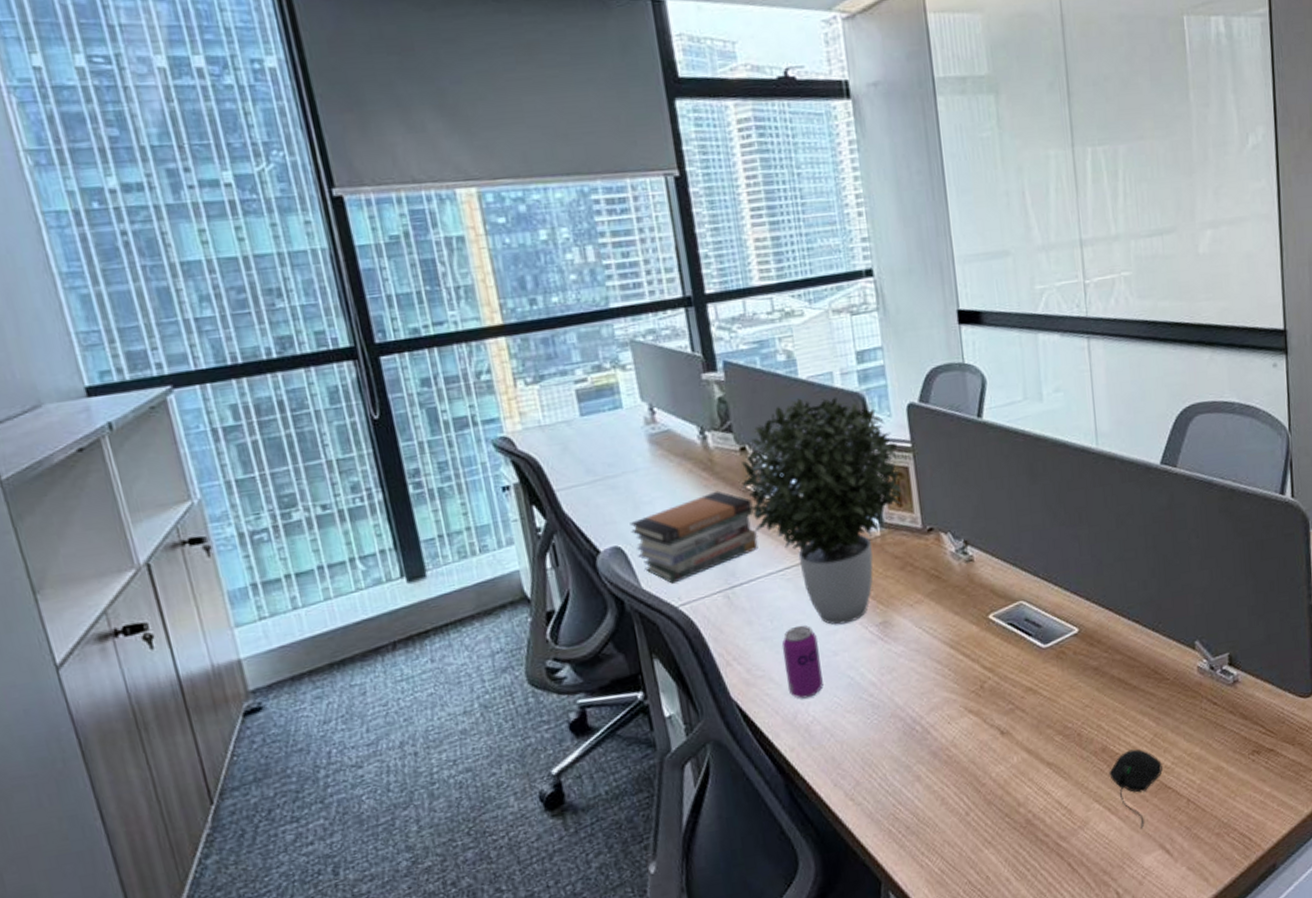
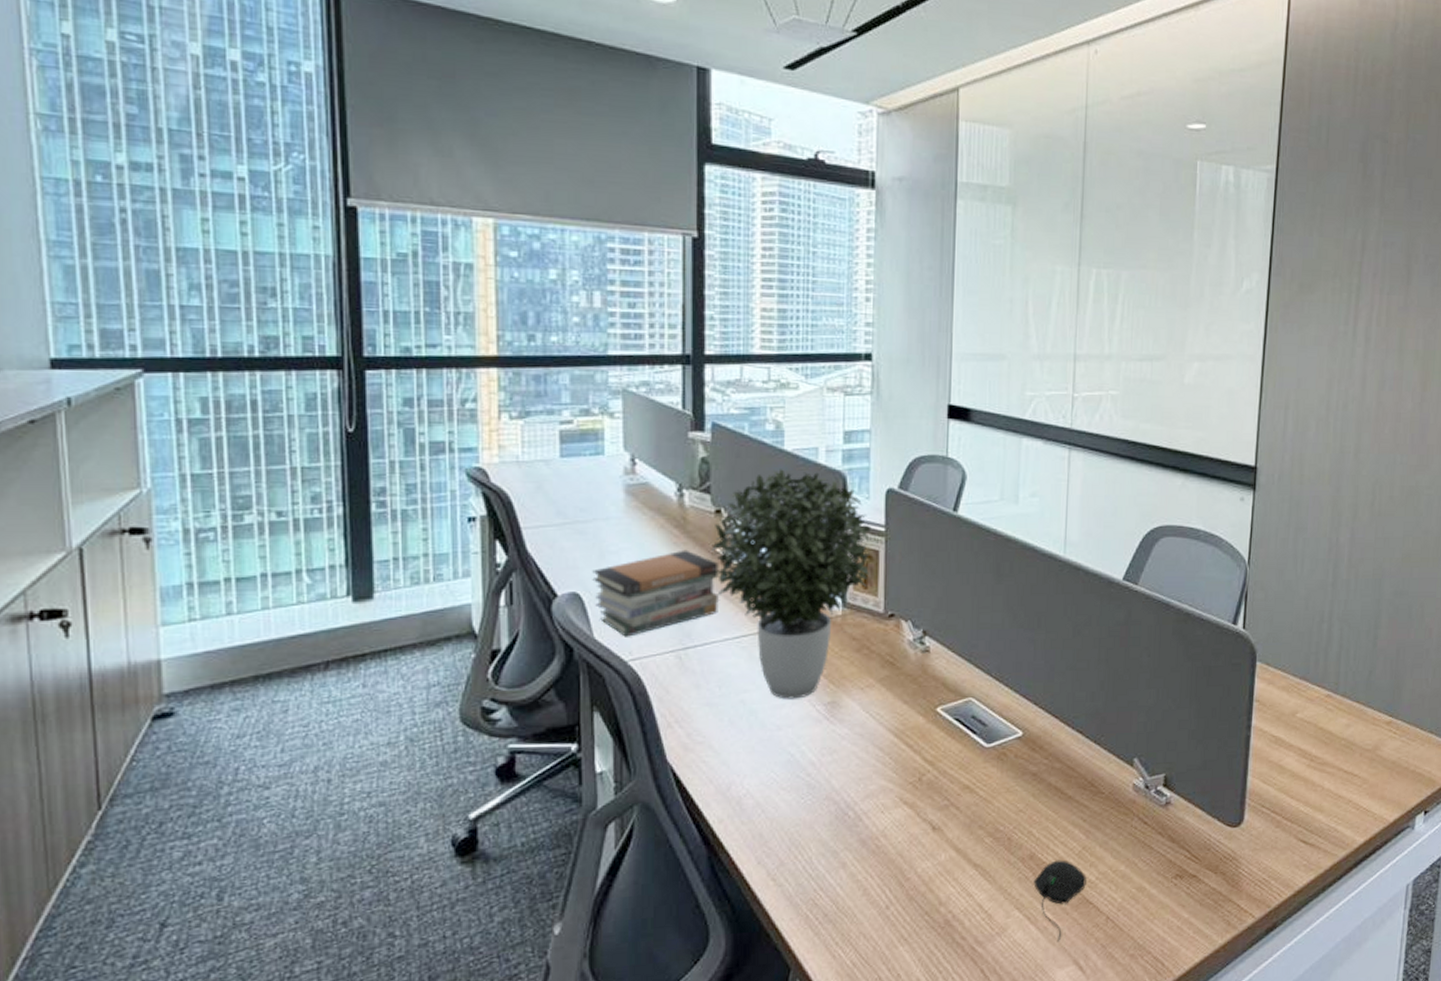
beverage can: present [781,625,823,699] -> none [726,695,764,770]

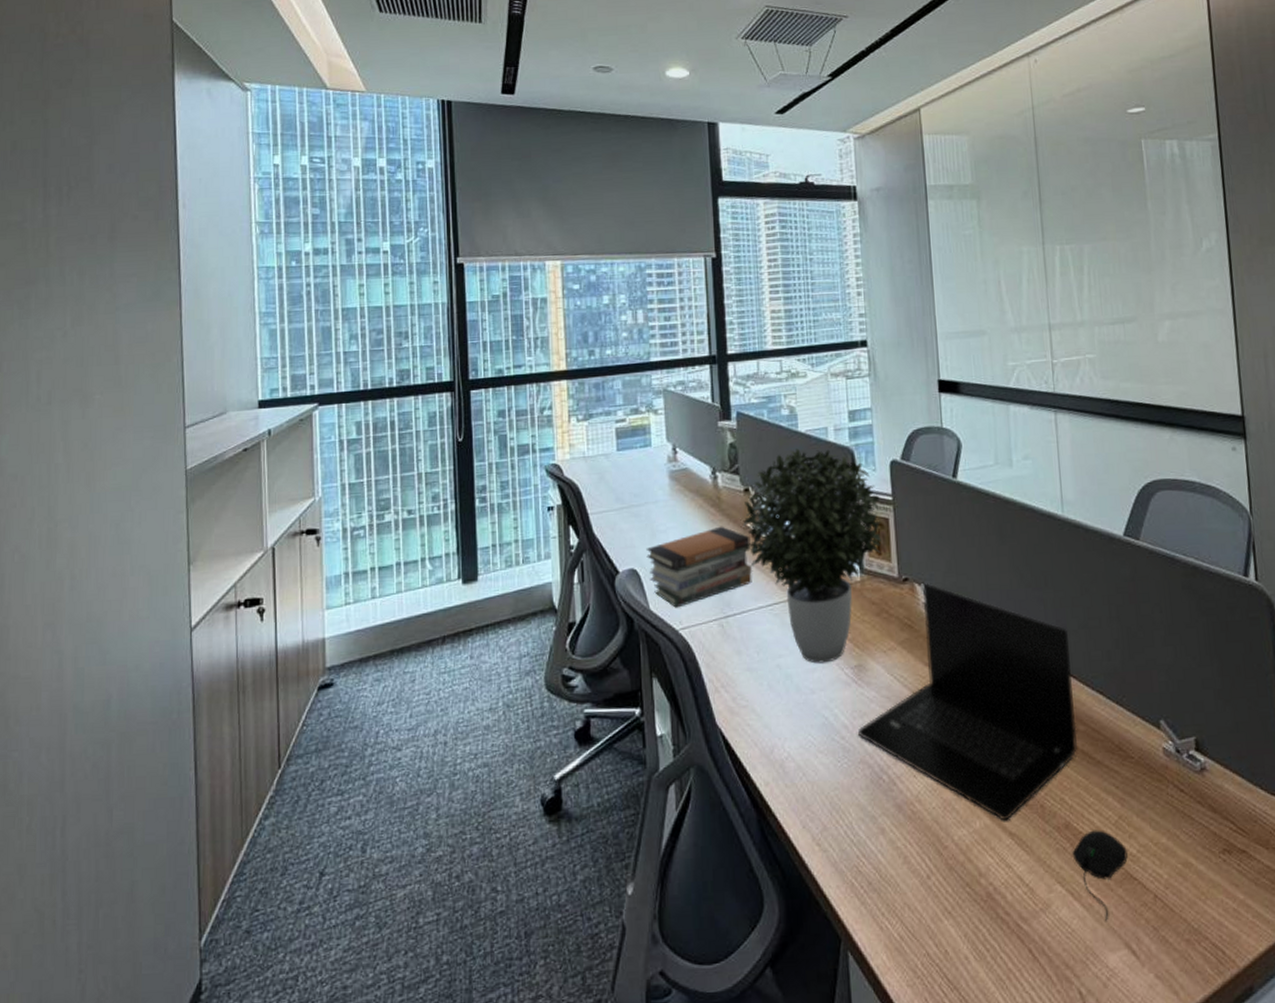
laptop: none [826,620,1056,853] -> present [858,583,1077,821]

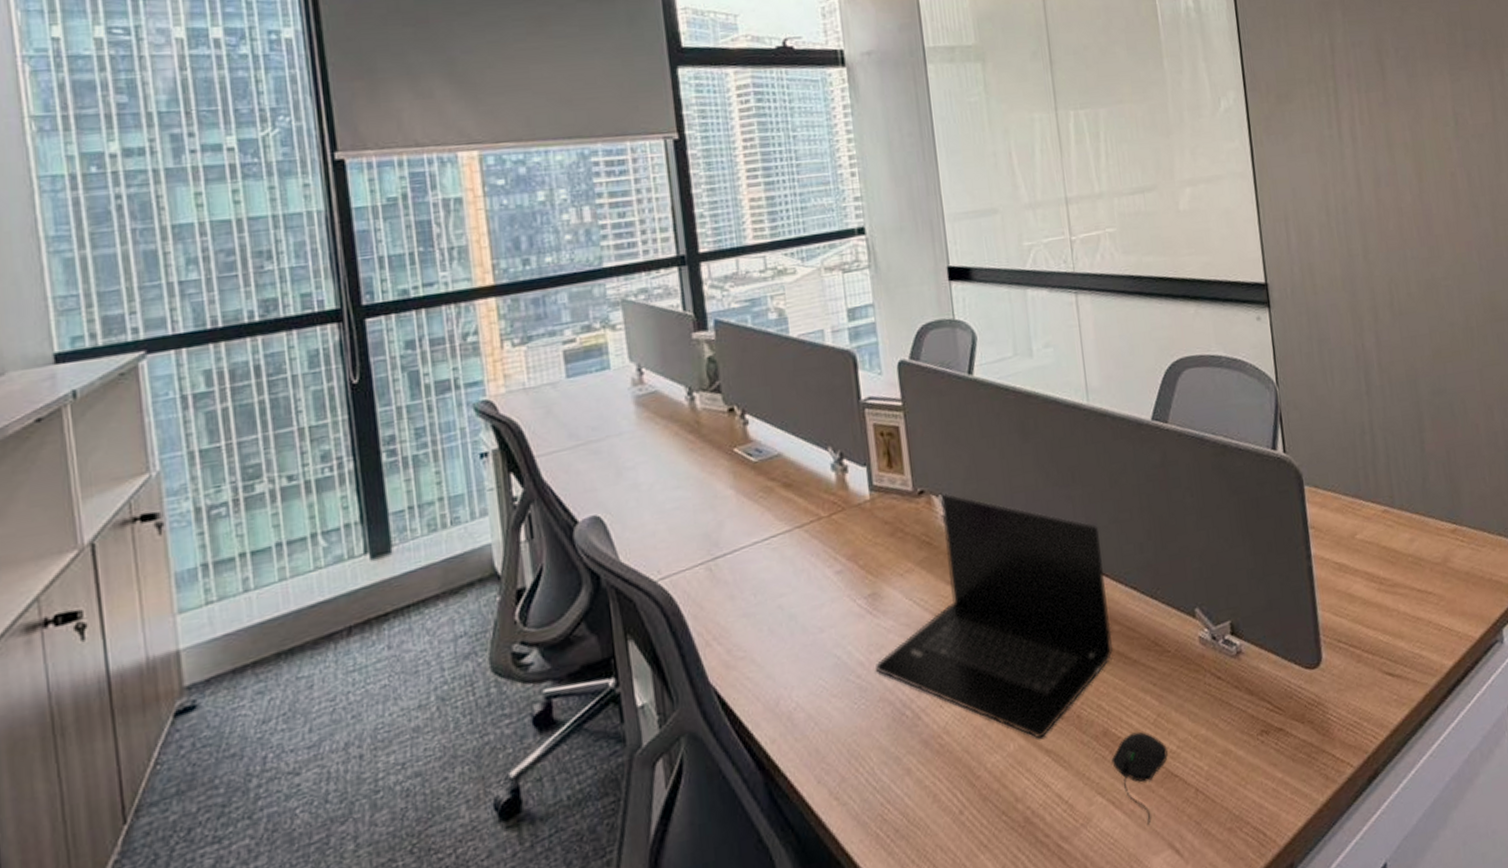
book stack: present [646,526,753,608] -> none [611,454,744,556]
potted plant: present [743,449,882,664] -> none [729,355,893,598]

